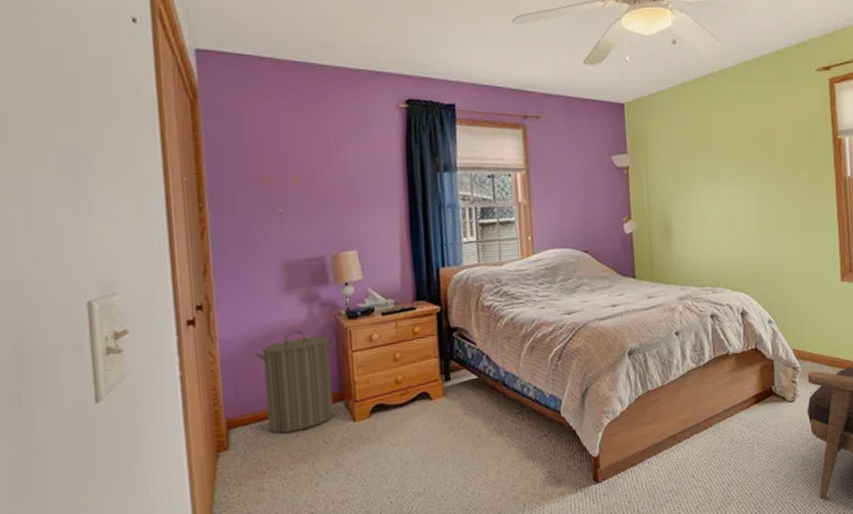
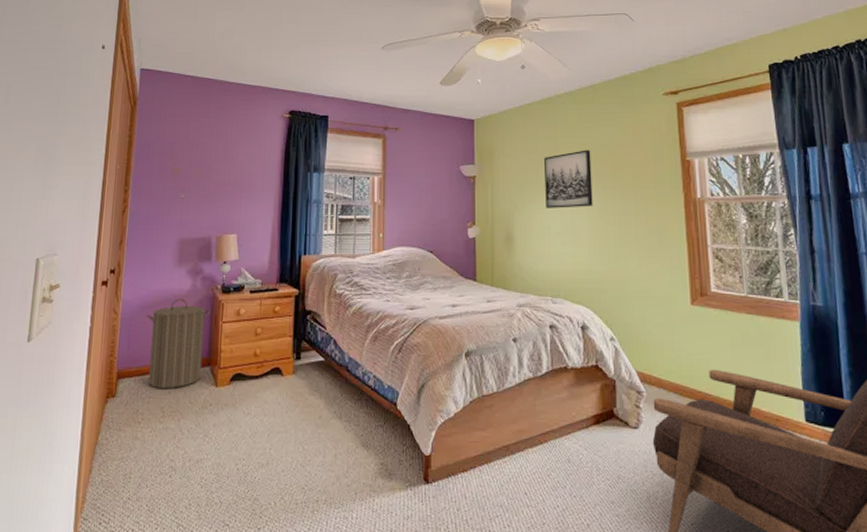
wall art: none [700,132,750,196] -> present [544,150,593,208]

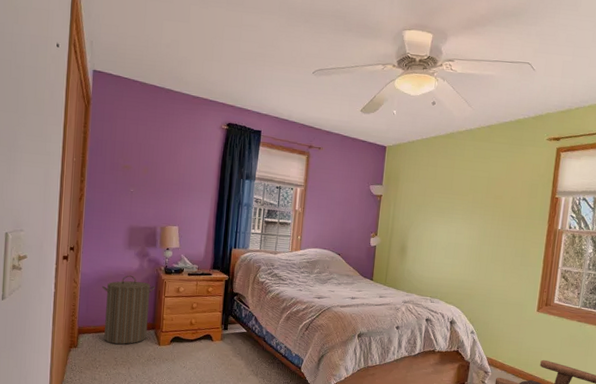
wall art: present [544,150,593,208] -> none [436,181,480,229]

